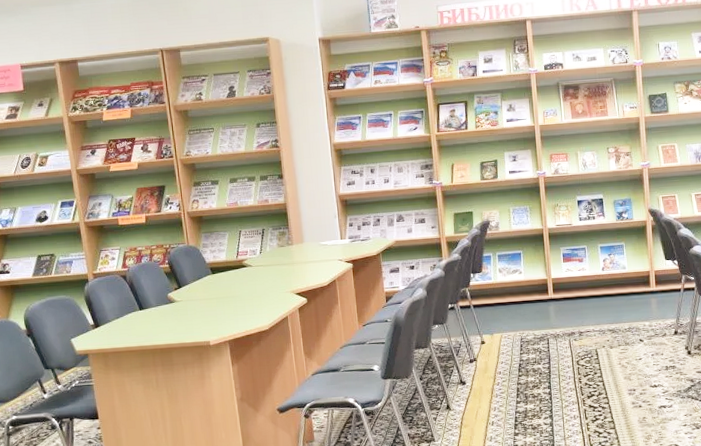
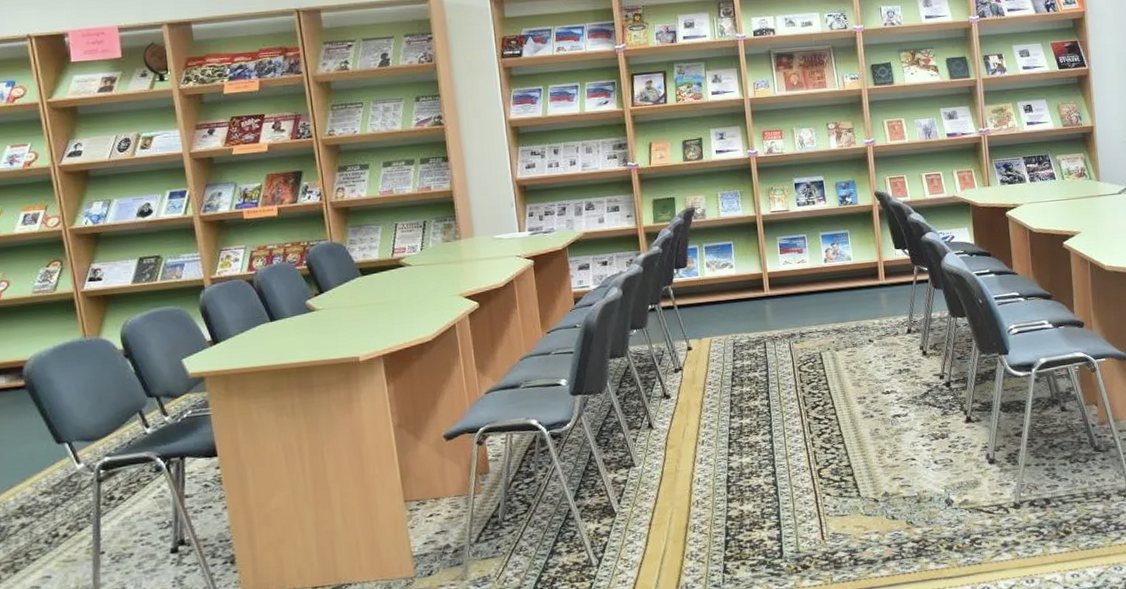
globe: none [40,77,62,111] -> present [143,42,171,83]

